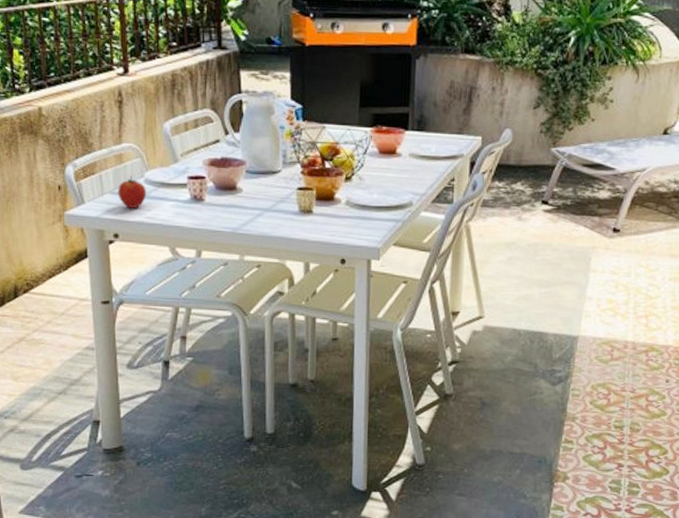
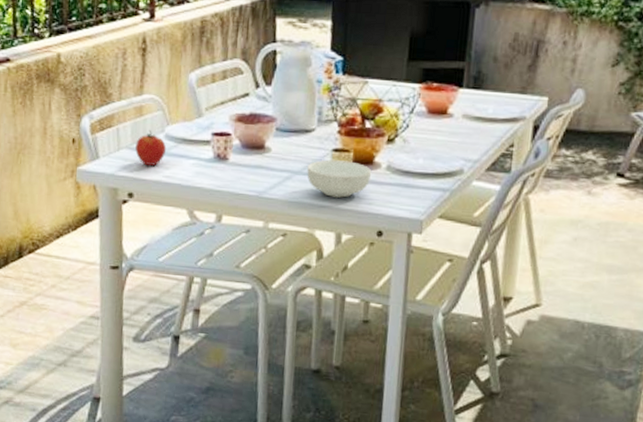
cereal bowl: none [276,197,332,231] -> present [307,159,371,198]

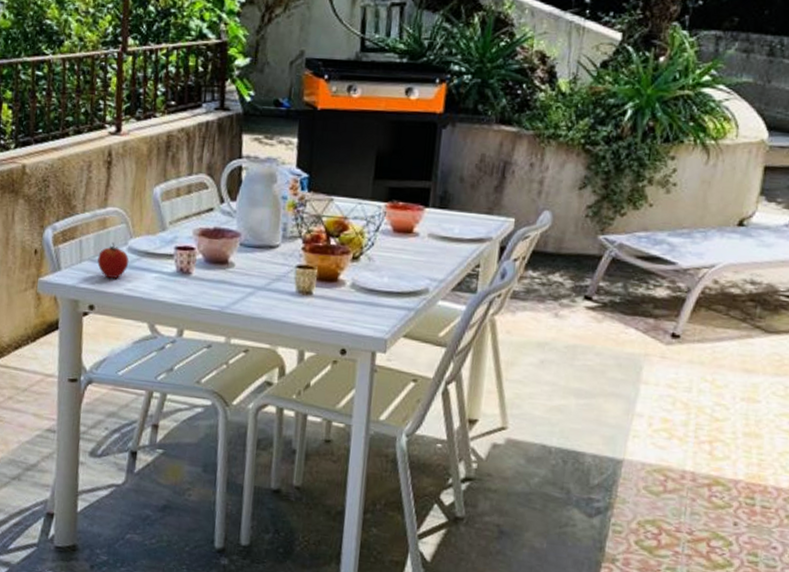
cereal bowl: present [307,159,371,198] -> none [270,276,335,315]

